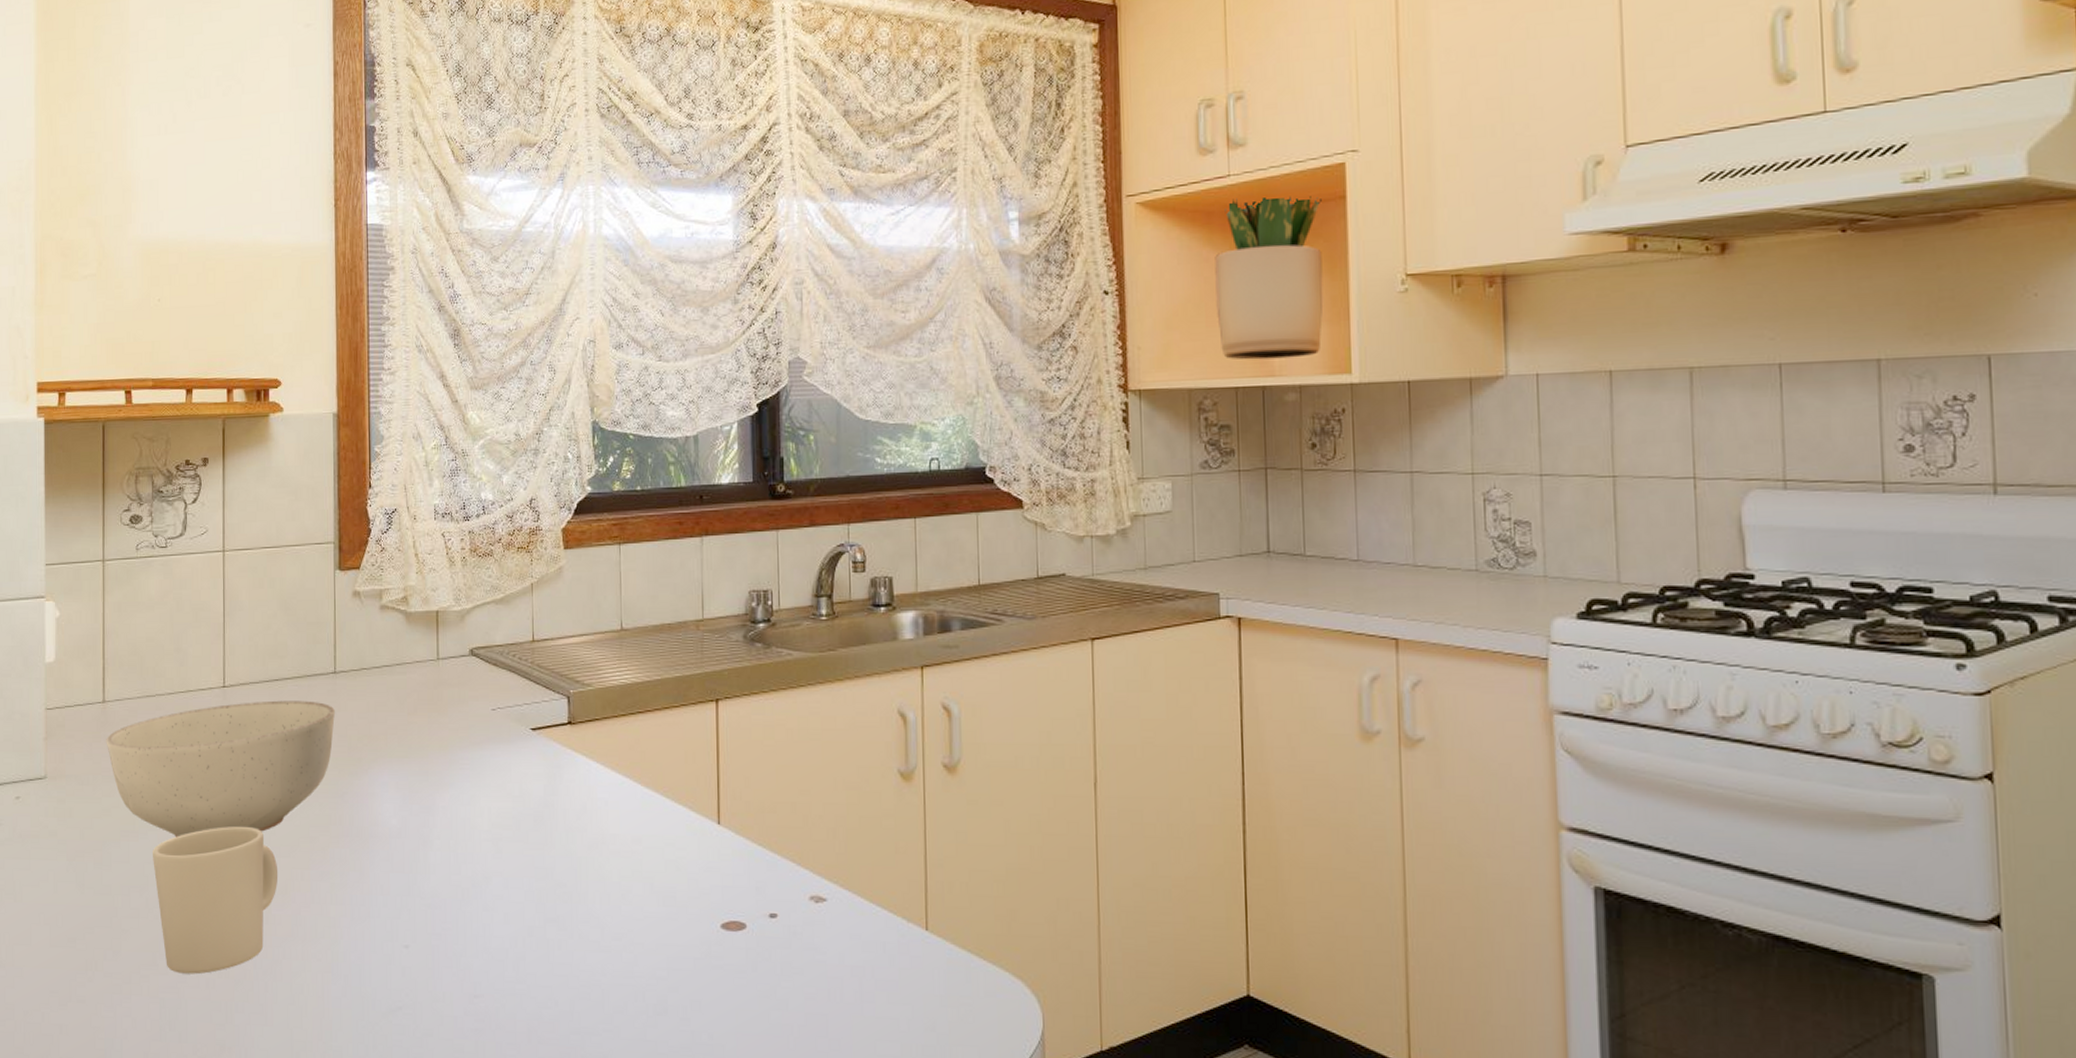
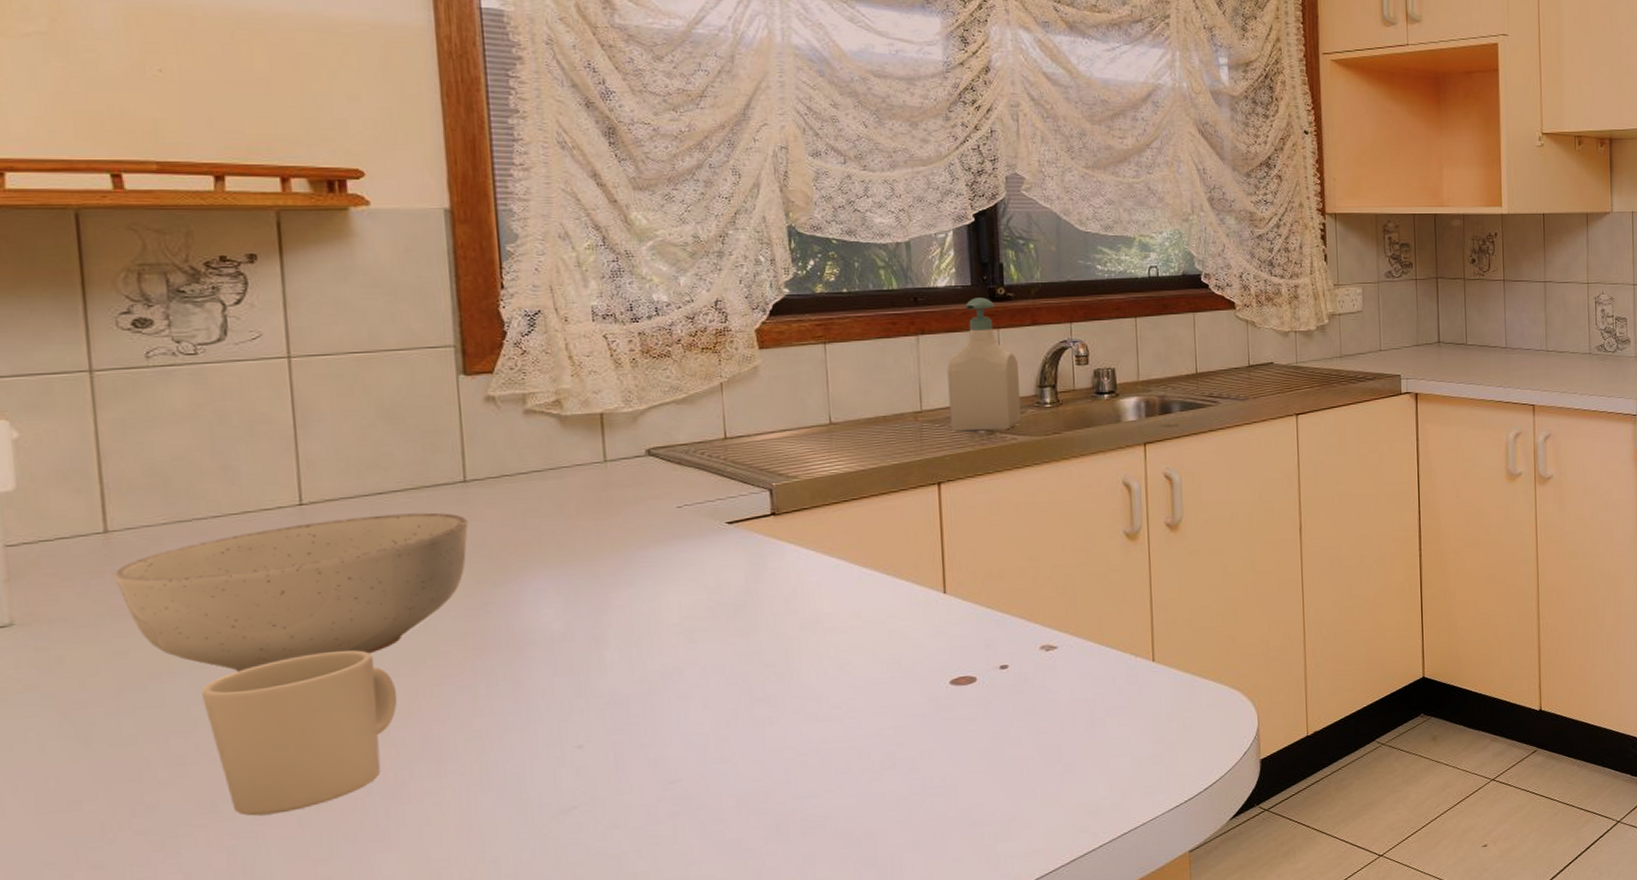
soap bottle: none [728,495,797,644] -> present [947,297,1021,431]
planter: present [1216,196,1323,360] -> none [1398,64,1480,193]

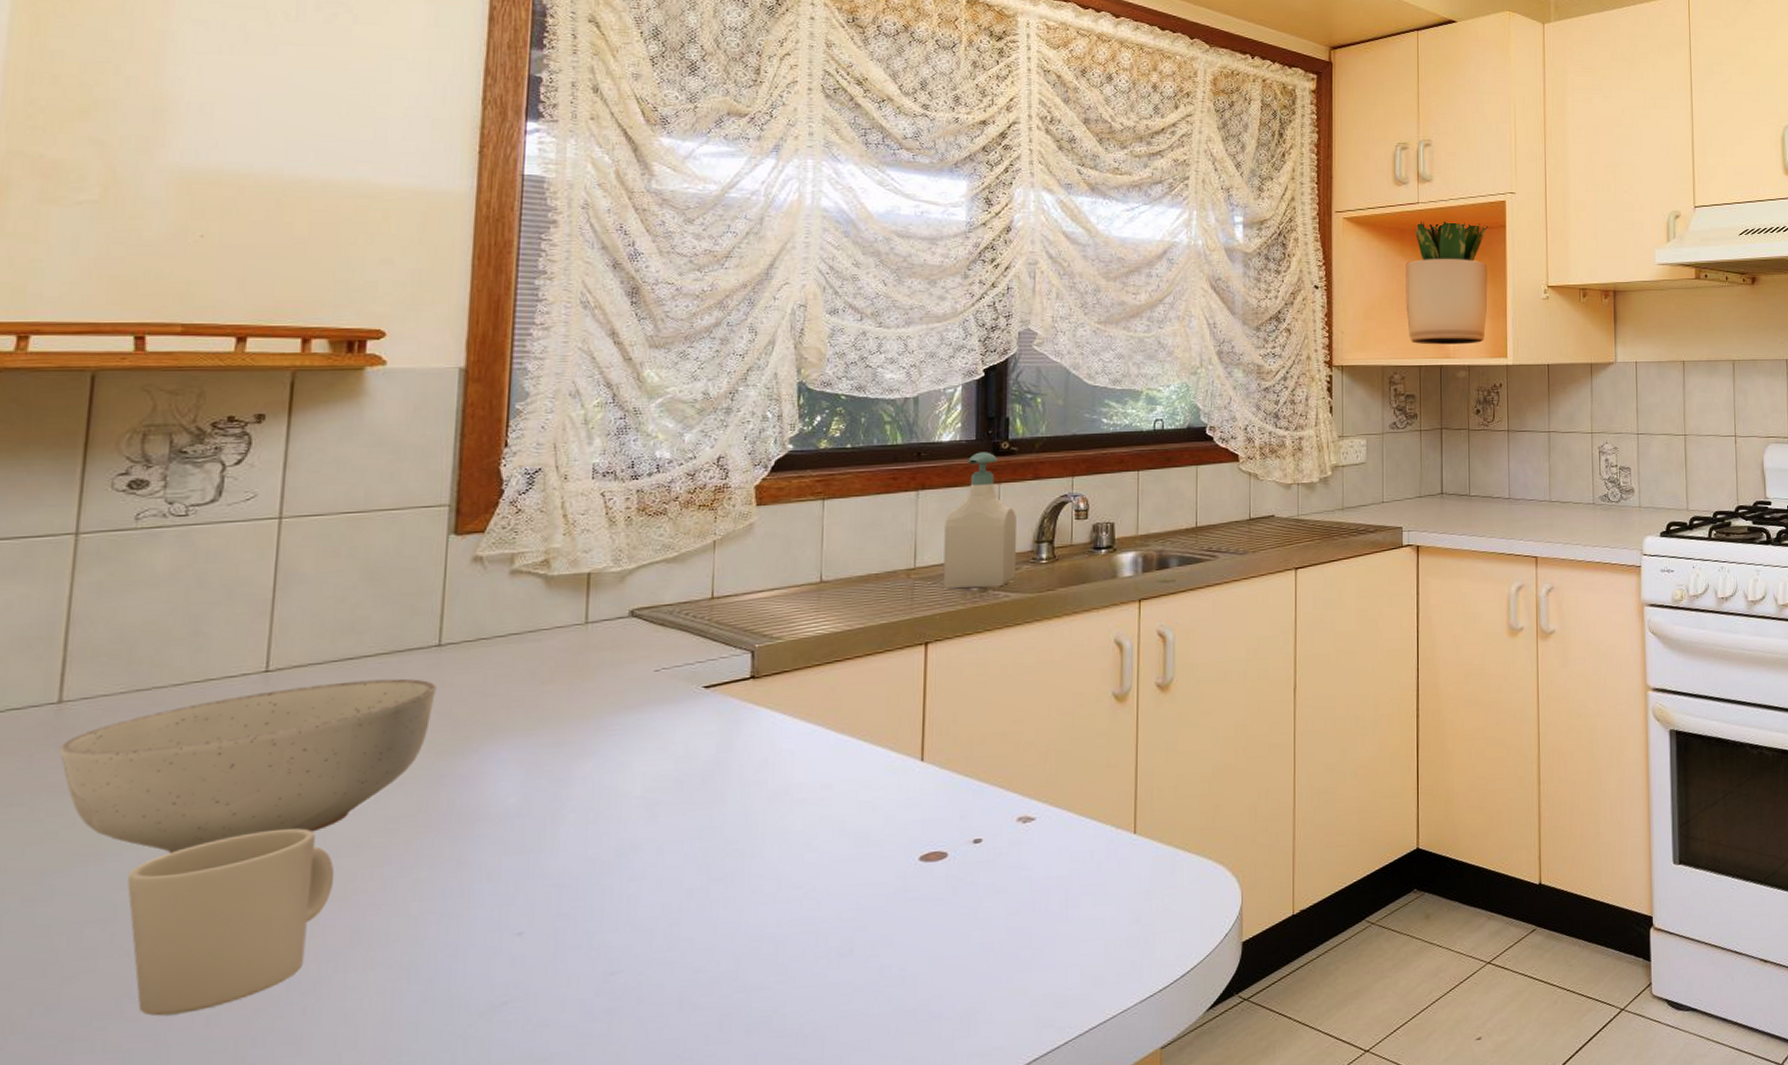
planter: none [1398,64,1480,193] -> present [1406,221,1488,345]

